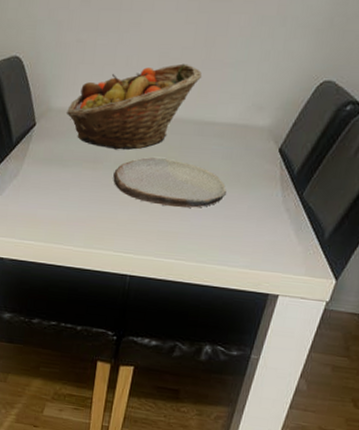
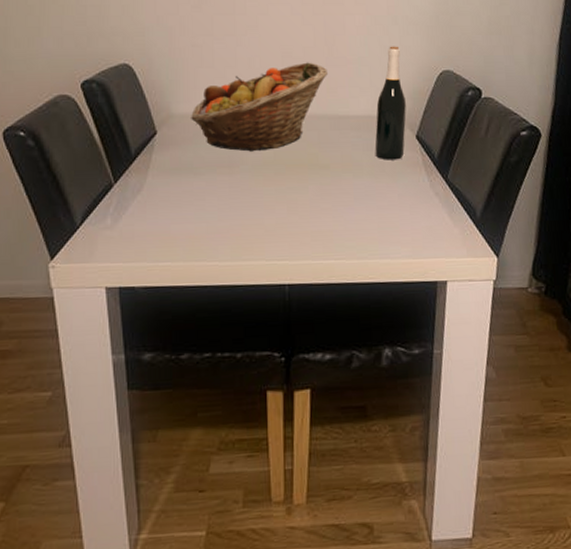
plate: present [113,157,227,208] -> none [253,156,374,205]
wine bottle: none [233,50,282,172] -> present [375,46,407,160]

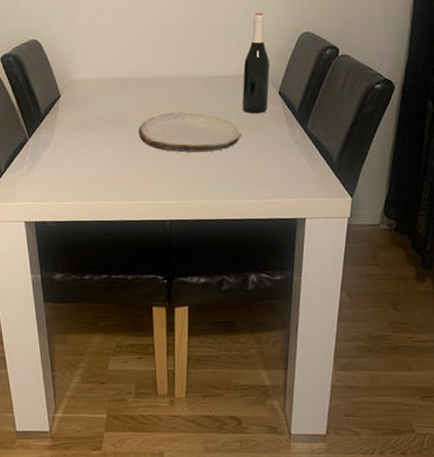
fruit basket: present [191,62,327,152] -> none [87,30,200,110]
plate: none [253,156,374,205] -> present [138,112,241,153]

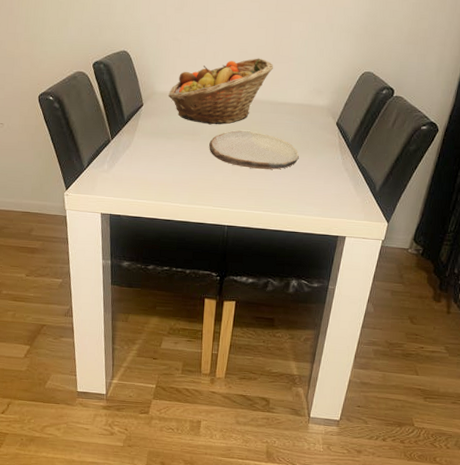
fruit basket: none [87,30,200,110] -> present [168,58,273,125]
wine bottle: present [242,12,270,114] -> none [302,49,332,141]

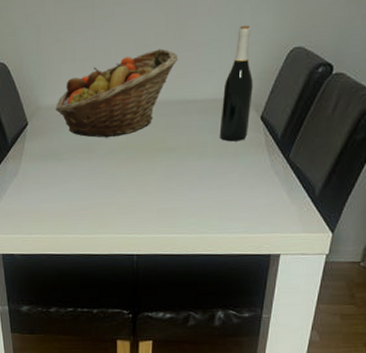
plate: present [209,130,299,170] -> none [108,140,217,185]
wine bottle: none [302,49,332,141] -> present [219,25,253,142]

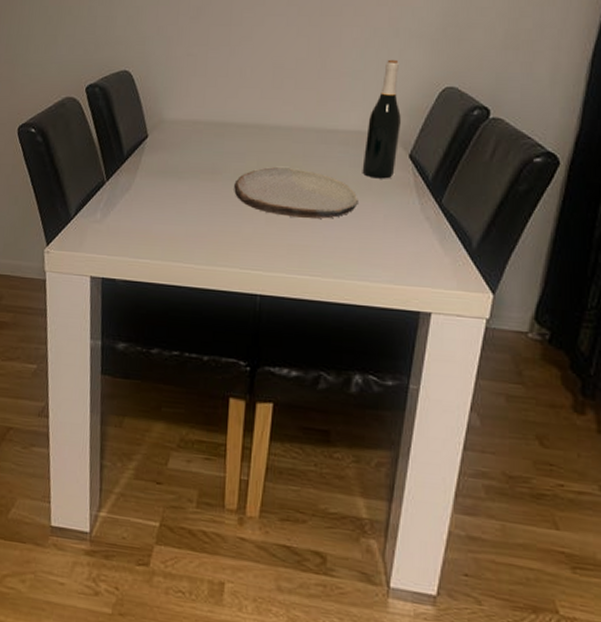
fruit basket: present [56,48,178,138] -> none [180,74,319,161]
plate: none [108,140,217,185] -> present [234,167,358,219]

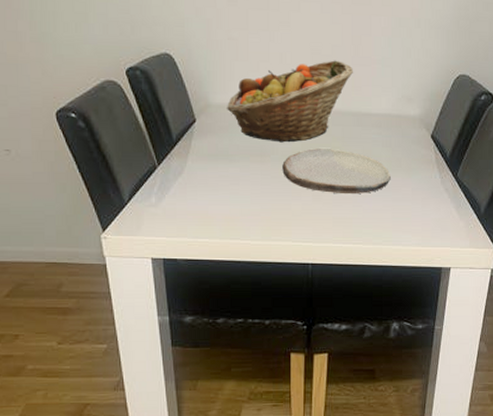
fruit basket: none [180,74,319,161] -> present [227,60,353,143]
wine bottle: present [362,59,401,179] -> none [393,48,424,157]

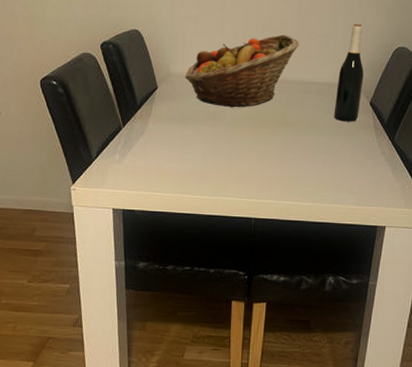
plate: present [282,148,391,195] -> none [232,113,331,156]
wine bottle: none [393,48,424,157] -> present [334,23,364,122]

